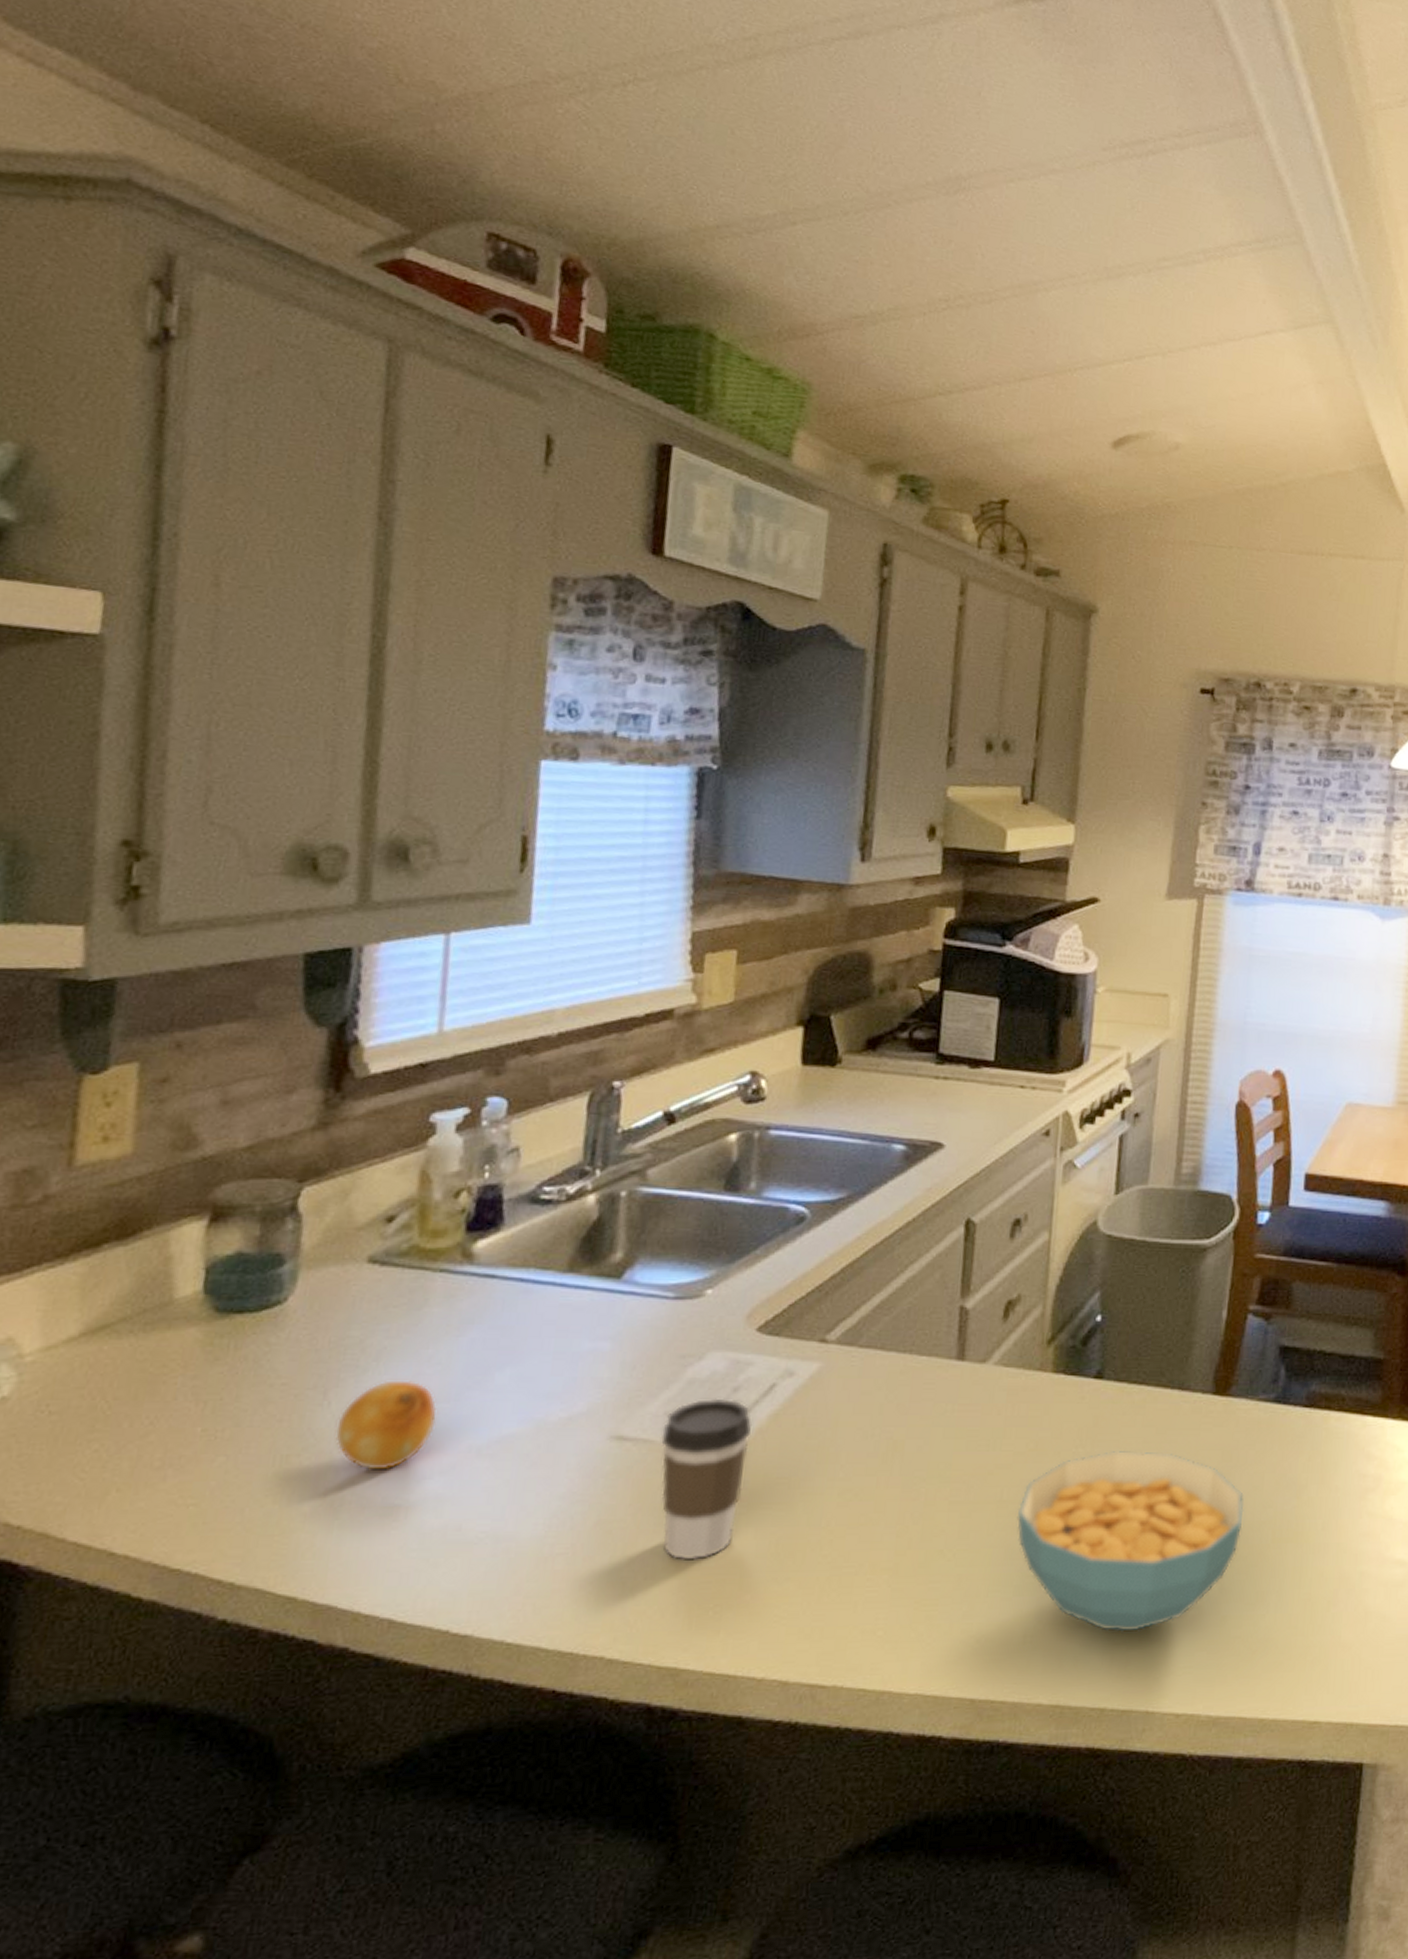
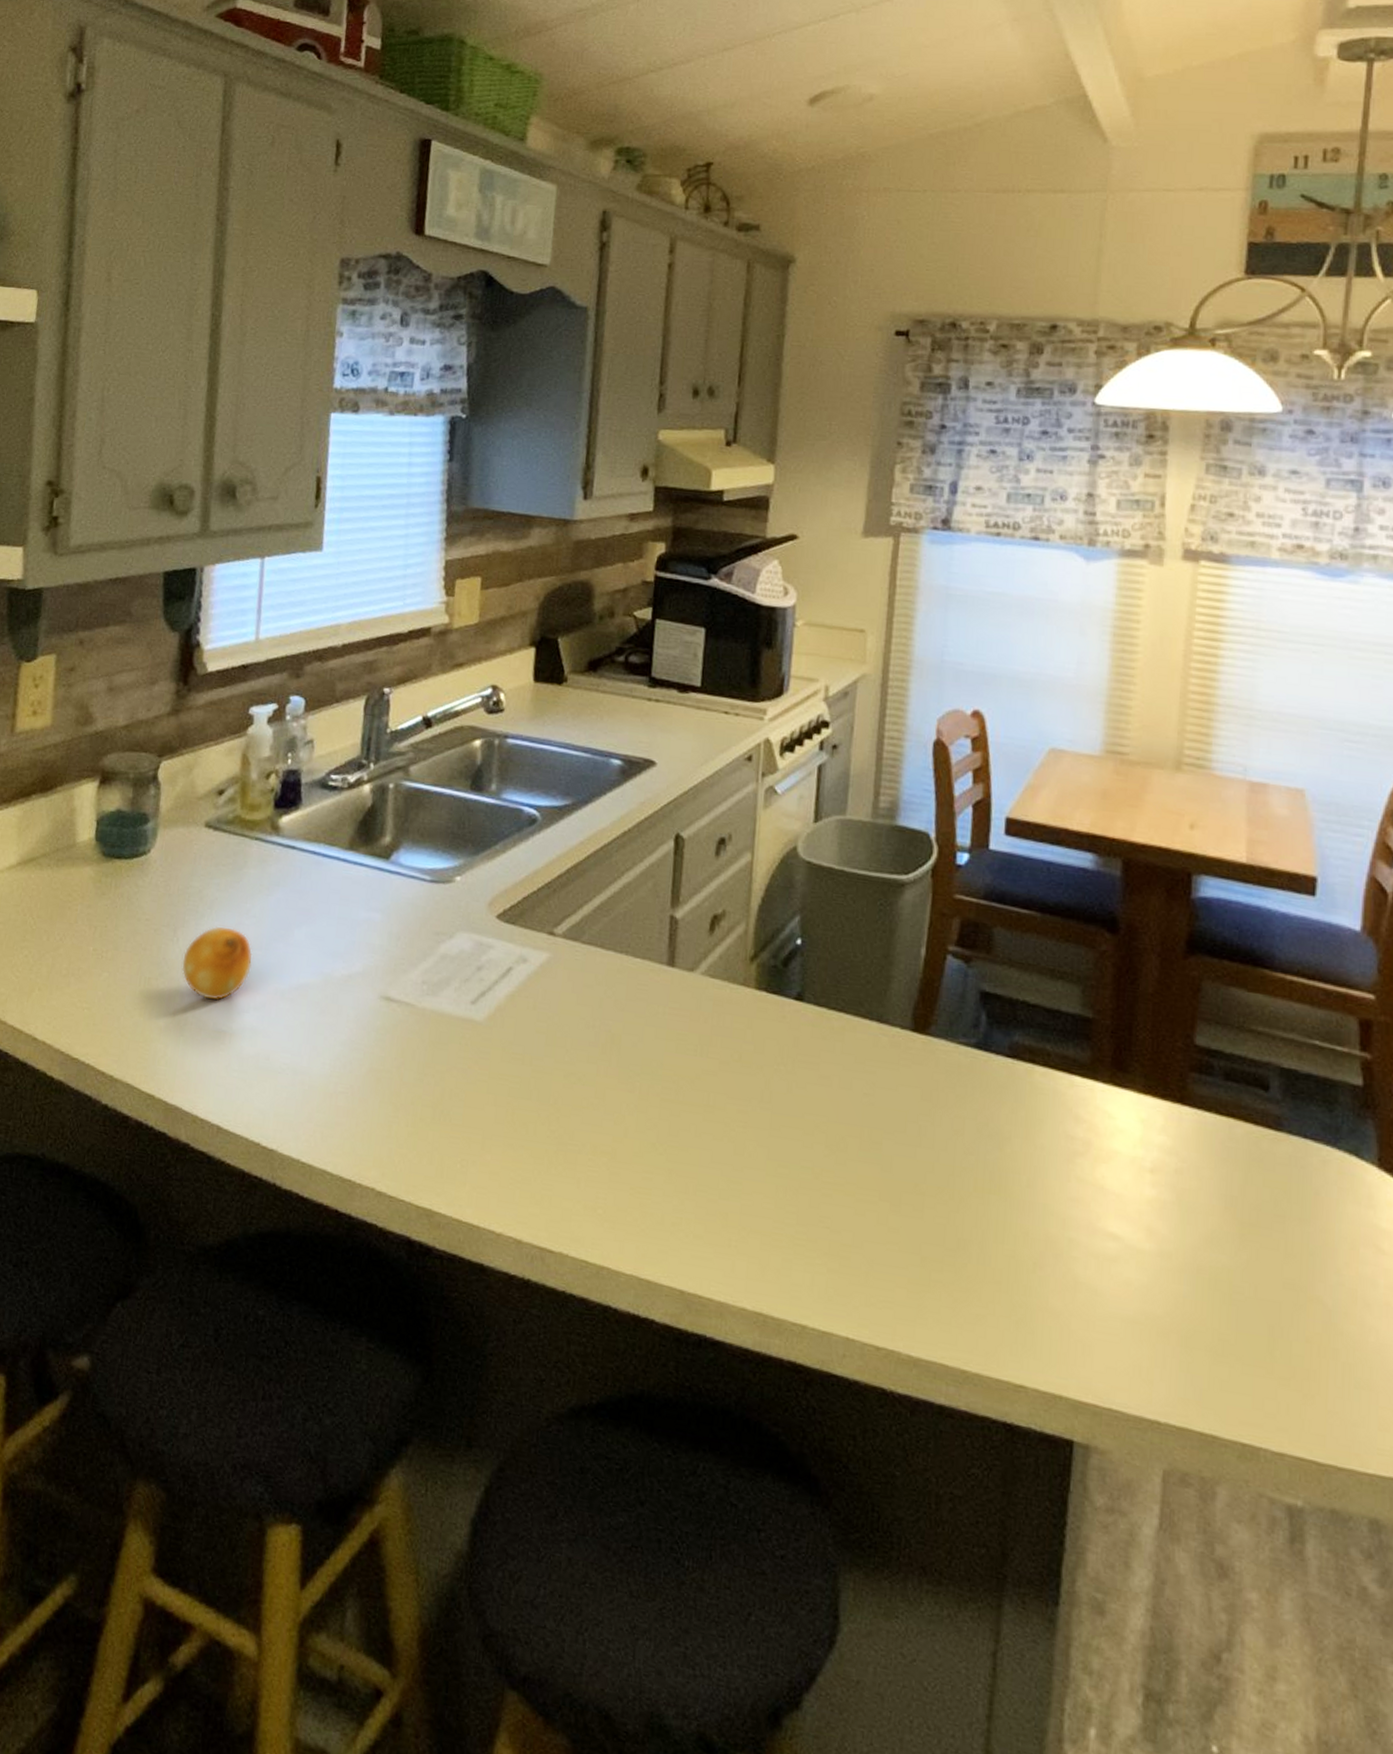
coffee cup: present [661,1398,753,1560] -> none [420,973,493,1117]
cereal bowl: present [1016,1450,1244,1632] -> none [722,1072,944,1256]

